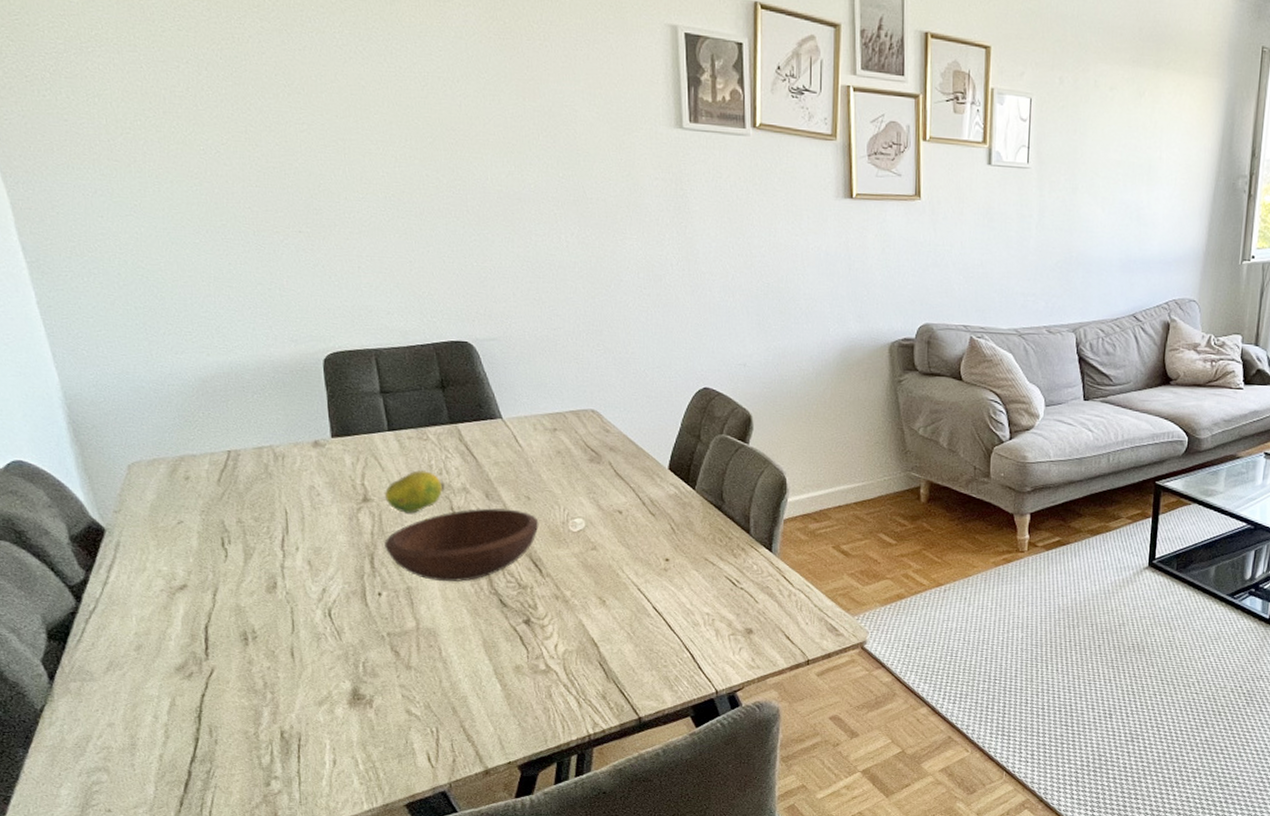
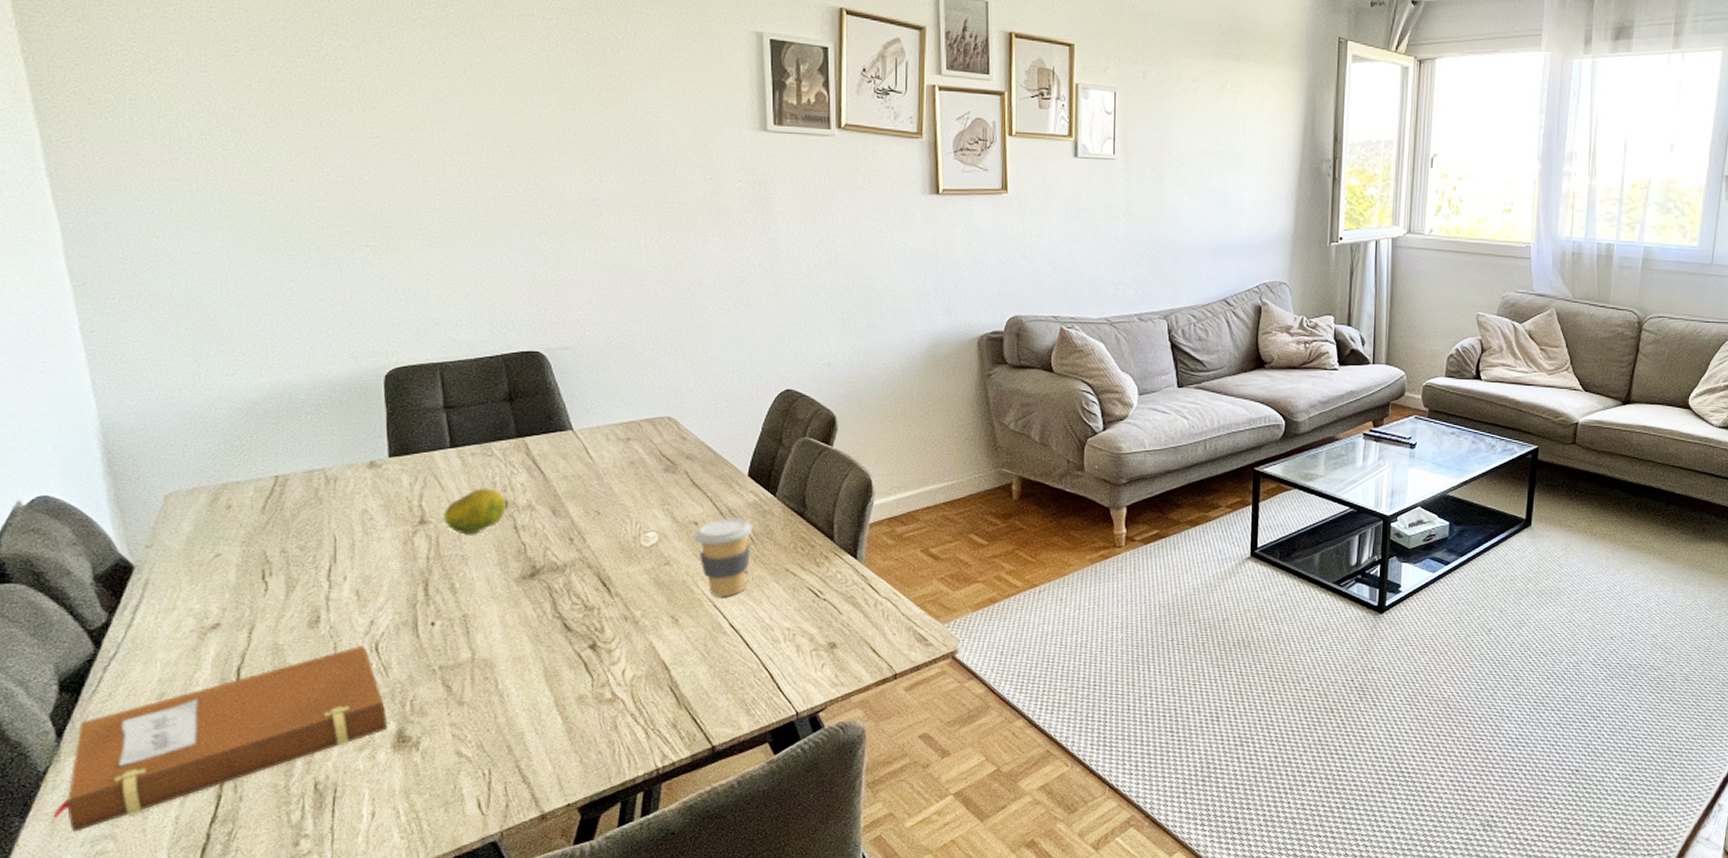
notebook: none [51,611,343,763] -> present [51,645,387,832]
bowl: present [384,508,539,583] -> none [440,525,609,607]
coffee cup: none [618,508,674,582] -> present [694,518,753,597]

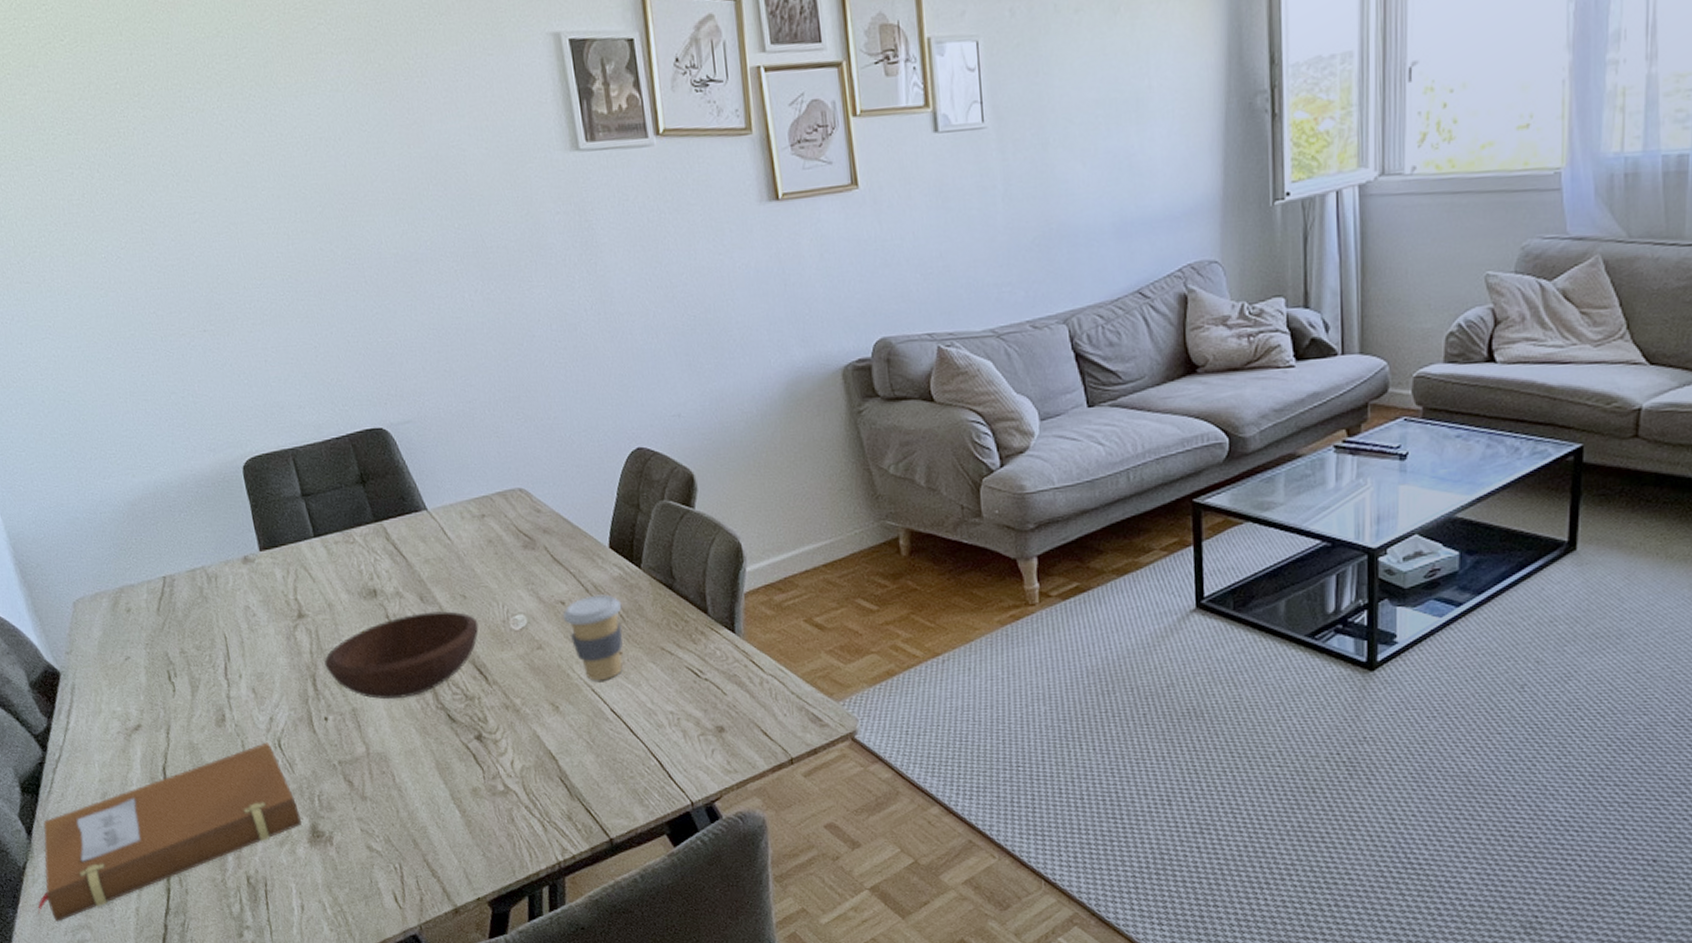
bowl: none [440,525,609,607] -> present [324,611,479,700]
fruit: present [444,488,506,535] -> none [318,577,376,627]

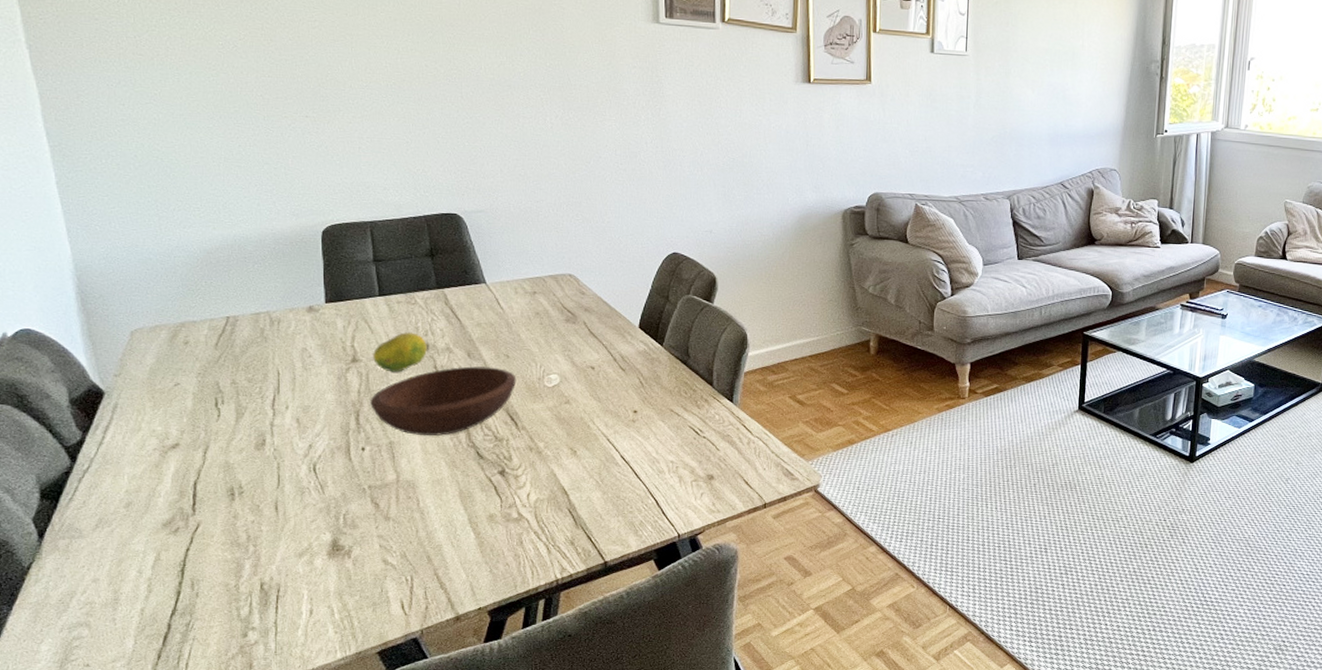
notebook: present [37,742,302,922] -> none [35,466,323,619]
fruit: none [318,577,376,627] -> present [373,332,427,373]
coffee cup: present [562,594,623,681] -> none [591,364,643,433]

